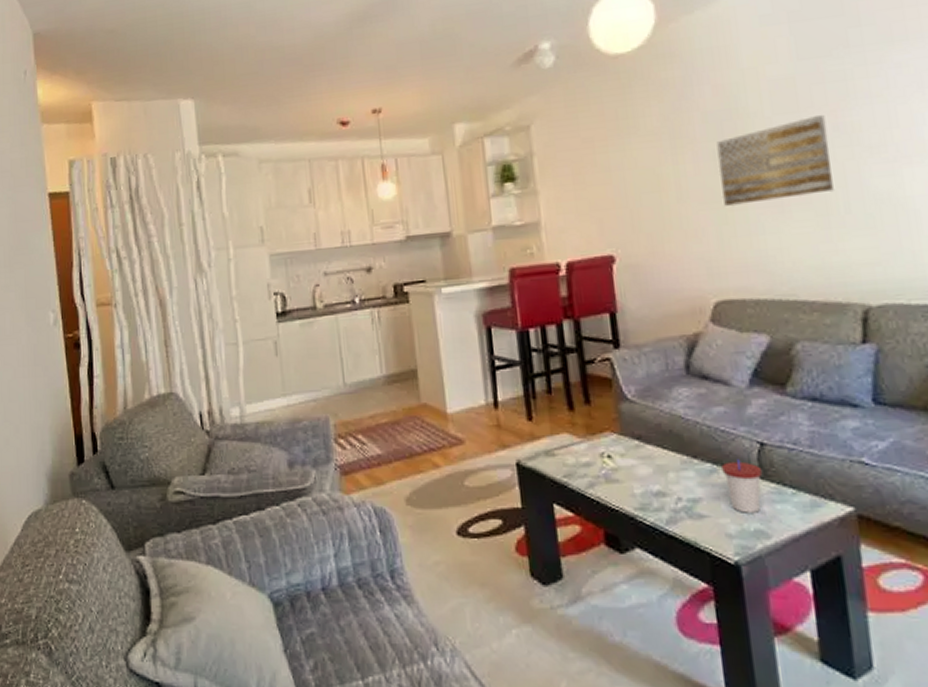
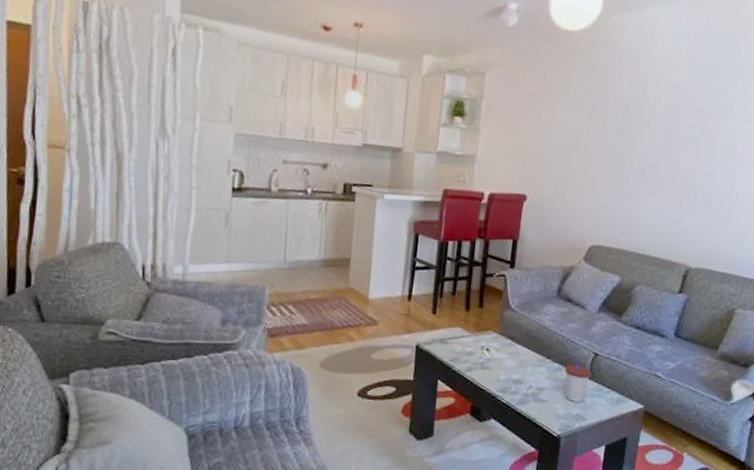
wall art: present [716,115,834,206] -> none [614,118,699,178]

